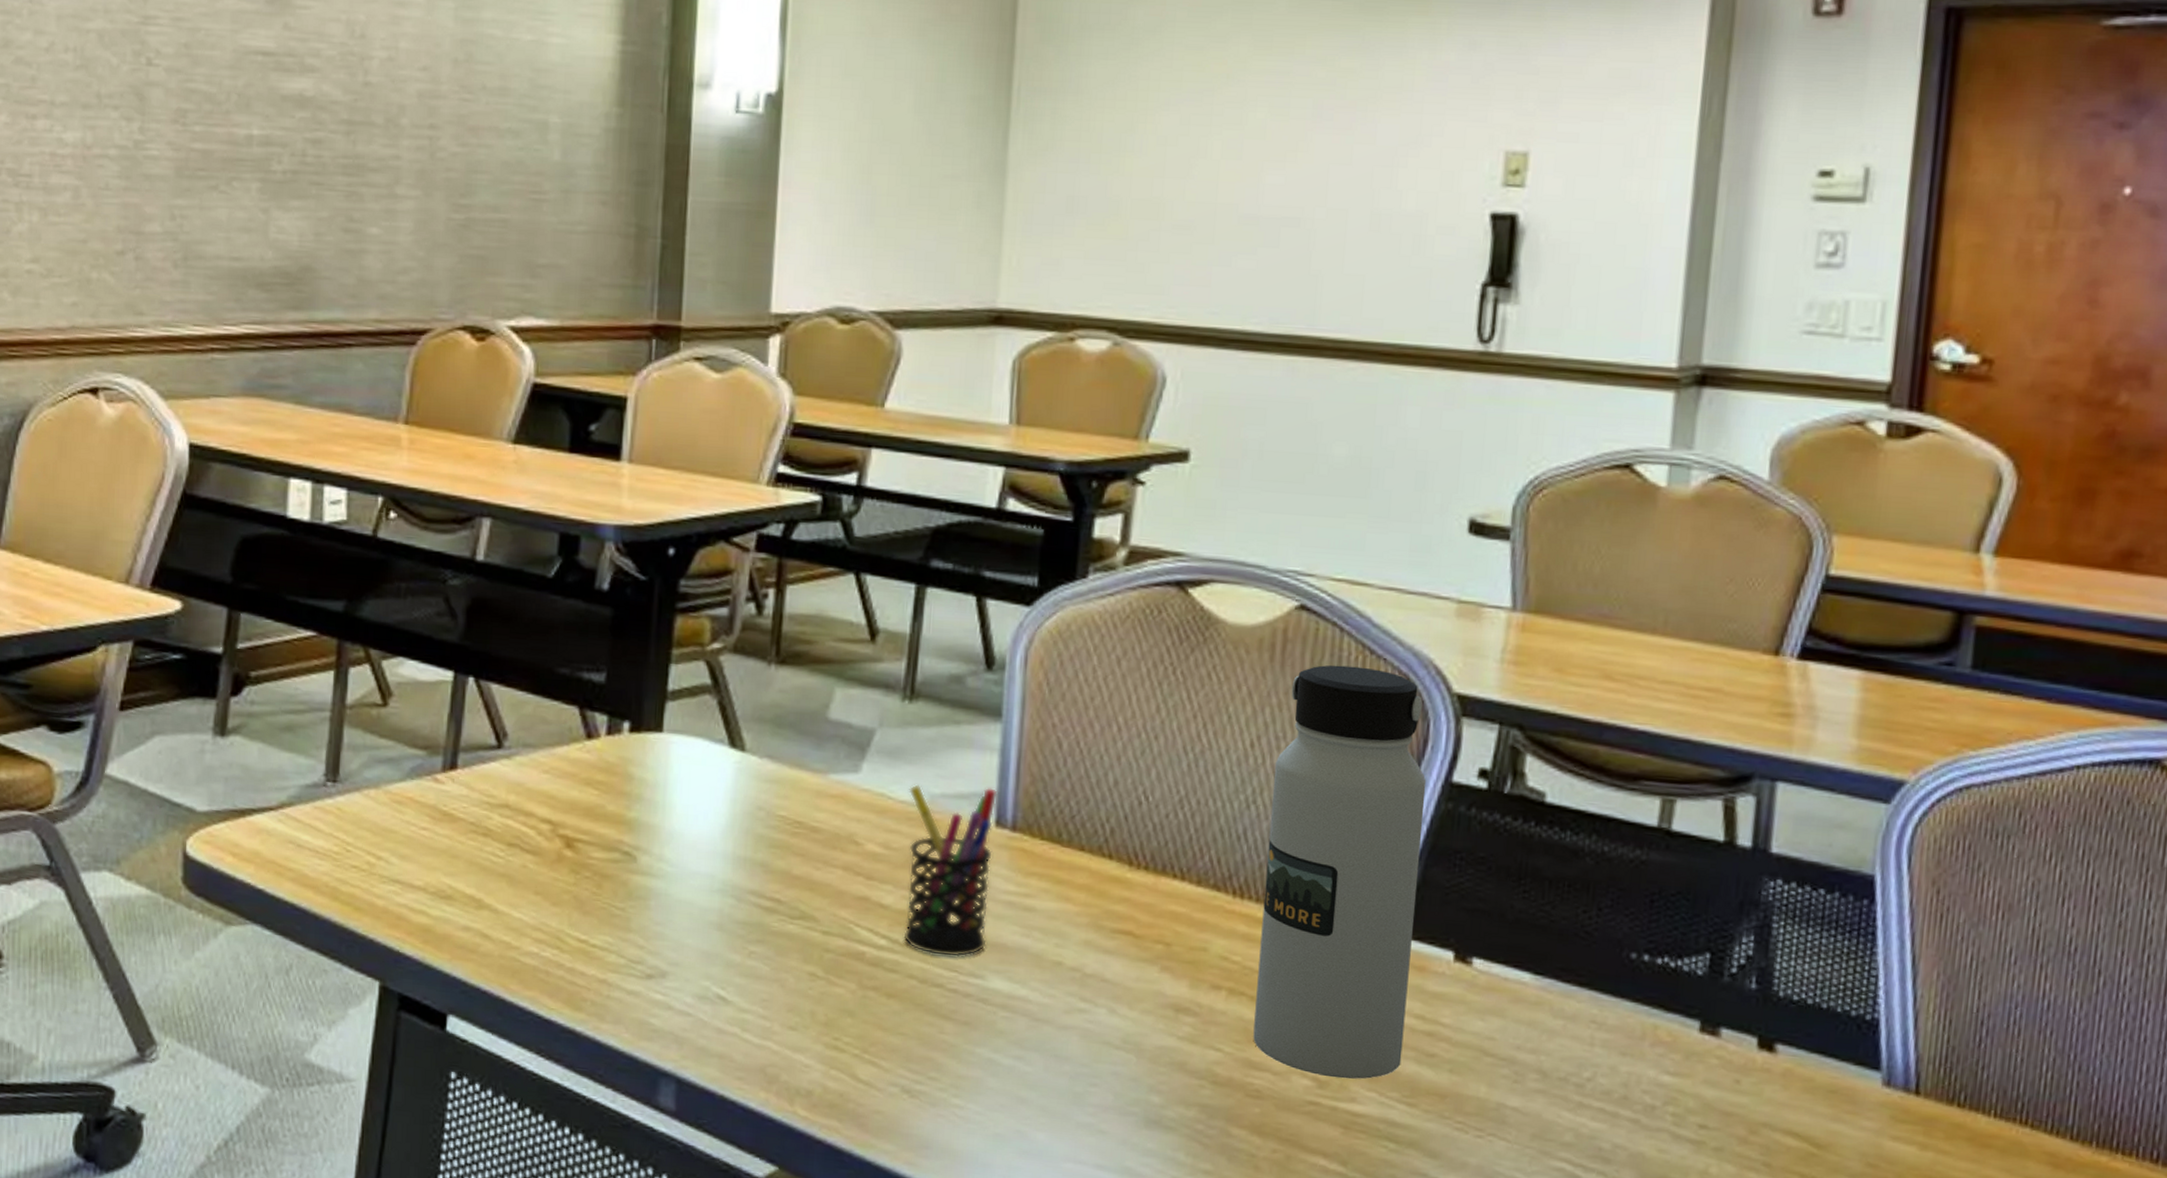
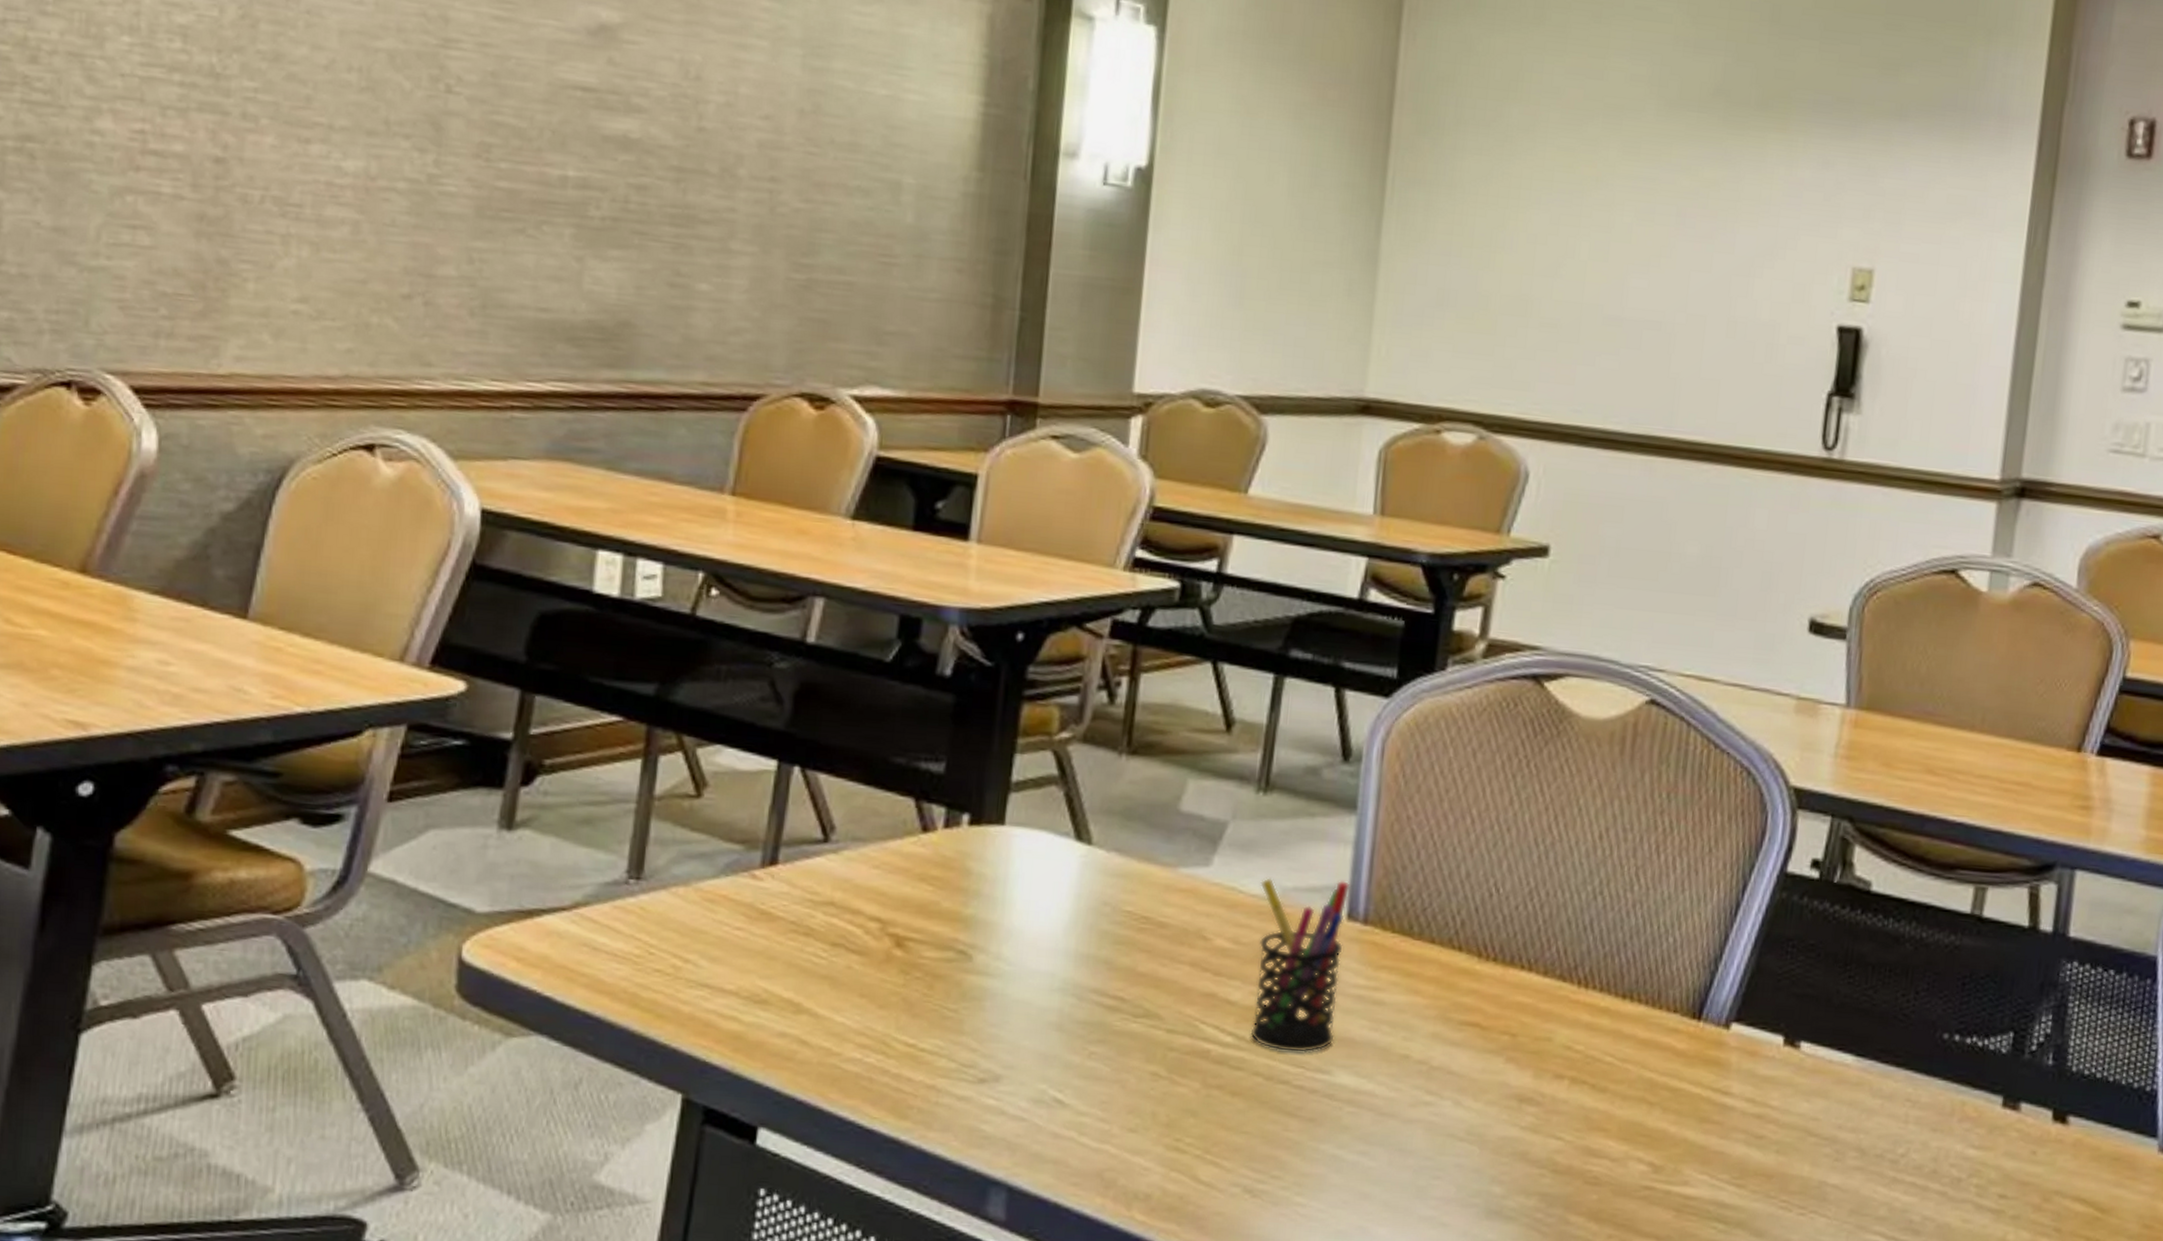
water bottle: present [1253,665,1427,1079] -> none [1593,758,1763,1163]

